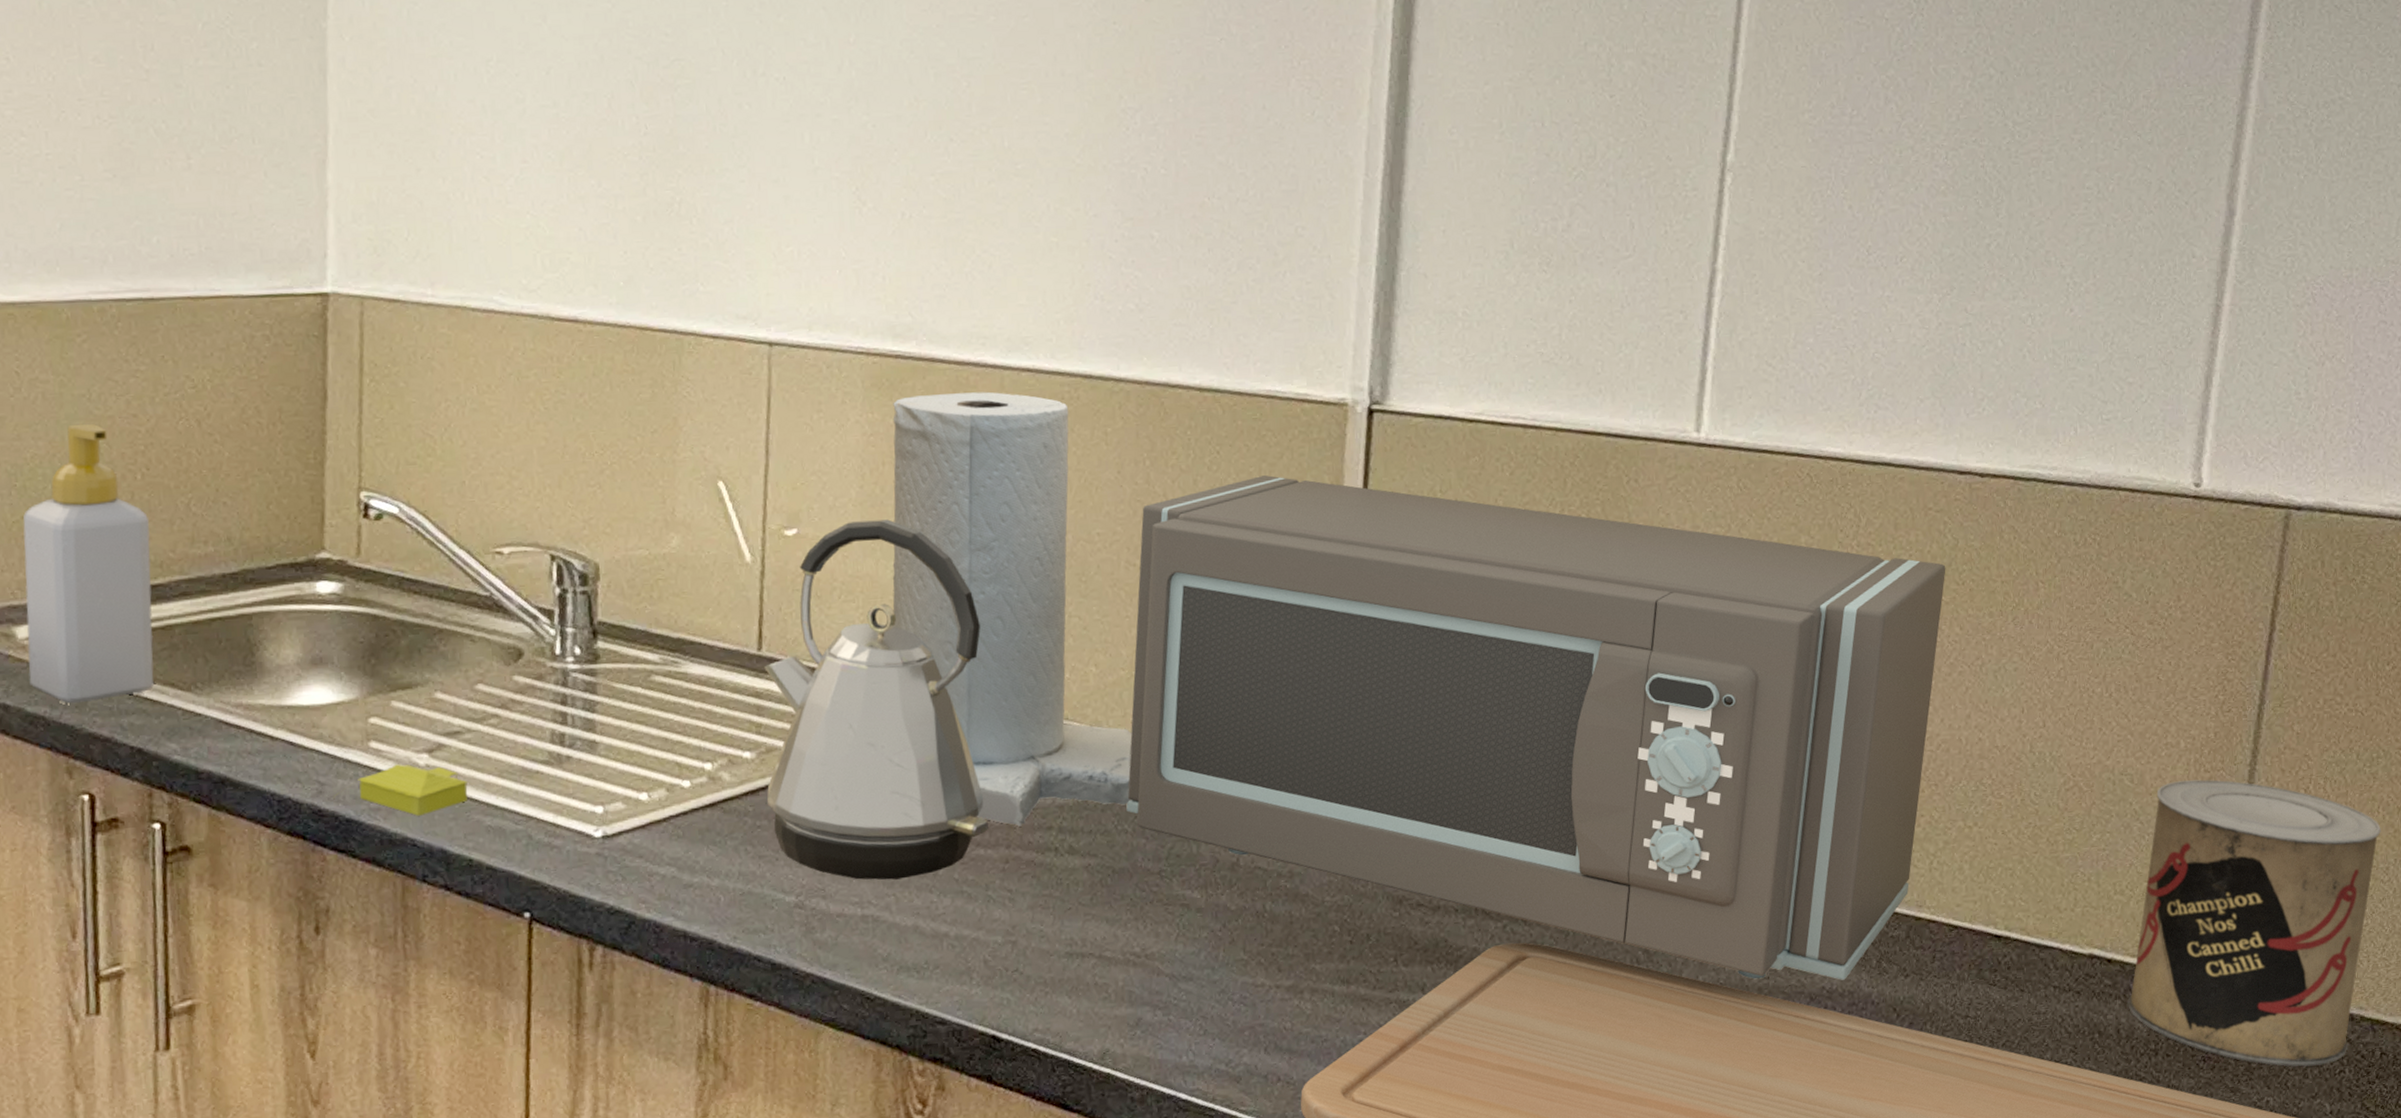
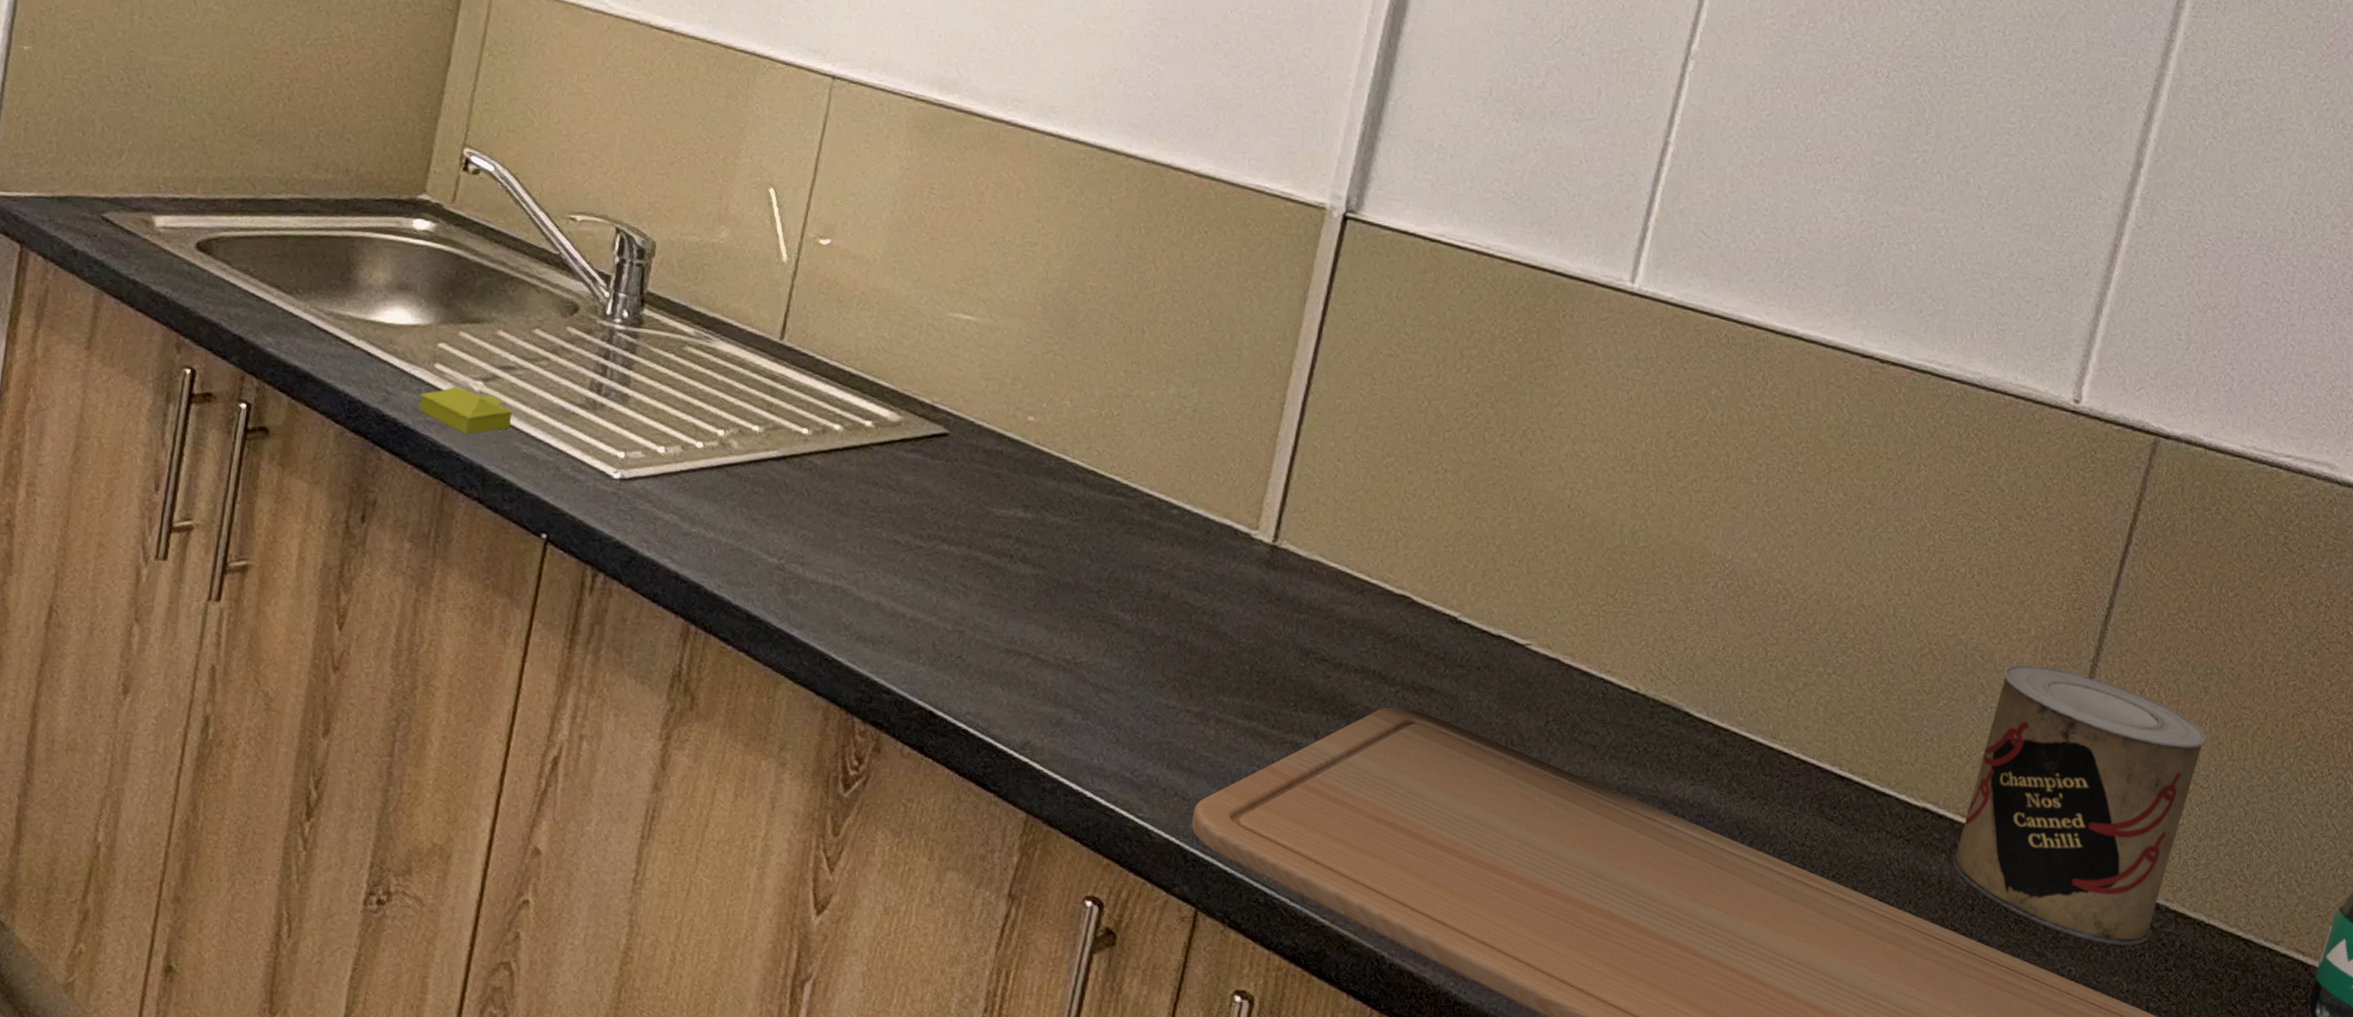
soap bottle: present [23,423,154,704] -> none [158,52,283,290]
kettle: present [764,519,988,880] -> none [766,240,976,560]
paper towel: present [892,391,1133,827] -> none [900,141,1094,531]
microwave: present [1126,475,1946,980] -> none [1078,258,1839,792]

